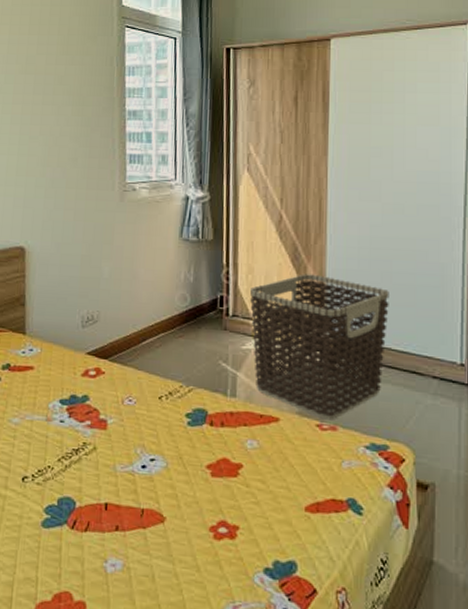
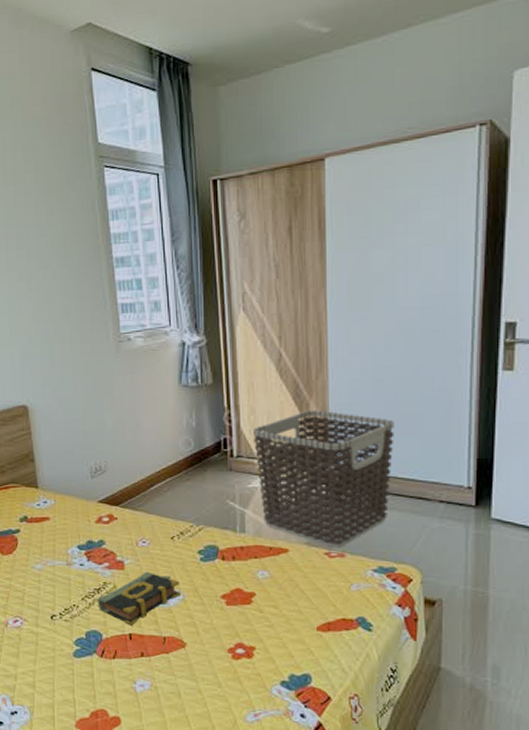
book: none [74,433,165,494] -> present [97,571,182,626]

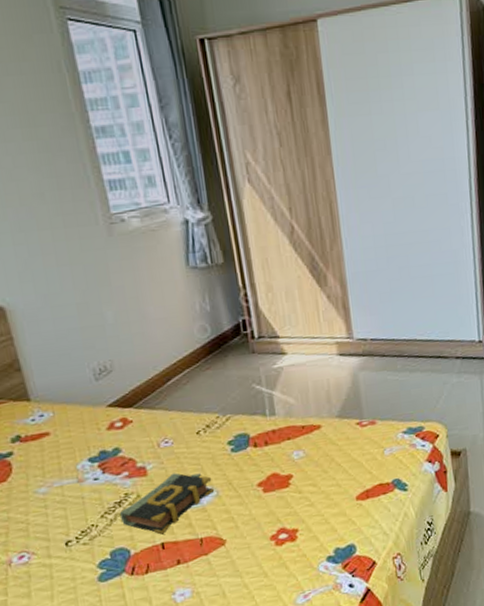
clothes hamper: present [252,410,394,548] -> none [271,281,411,417]

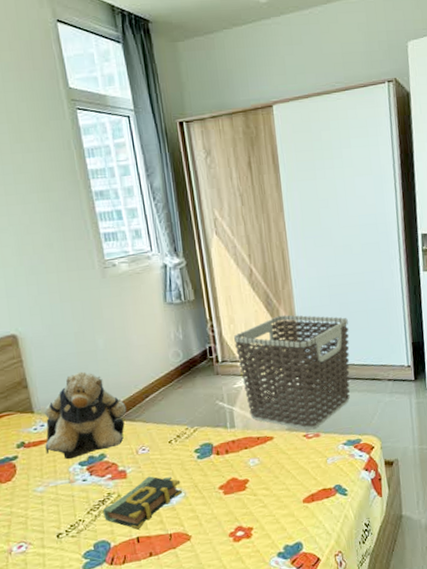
teddy bear: none [43,350,145,456] -> present [44,371,127,460]
clothes hamper: none [271,281,411,417] -> present [233,314,350,430]

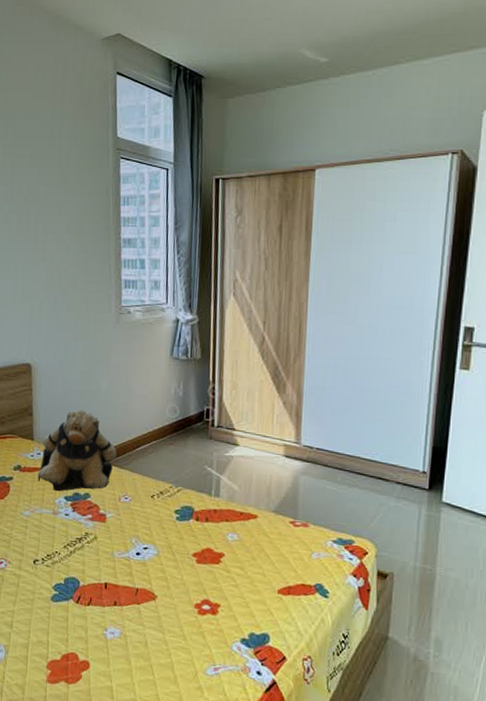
book: present [102,476,183,530] -> none [78,525,157,576]
clothes hamper: present [233,314,350,430] -> none [233,390,361,518]

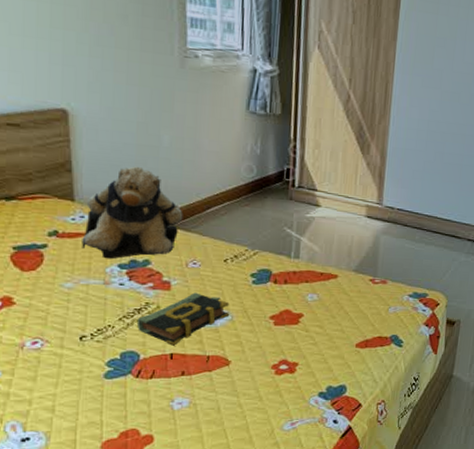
book: none [78,525,157,576] -> present [136,292,230,346]

